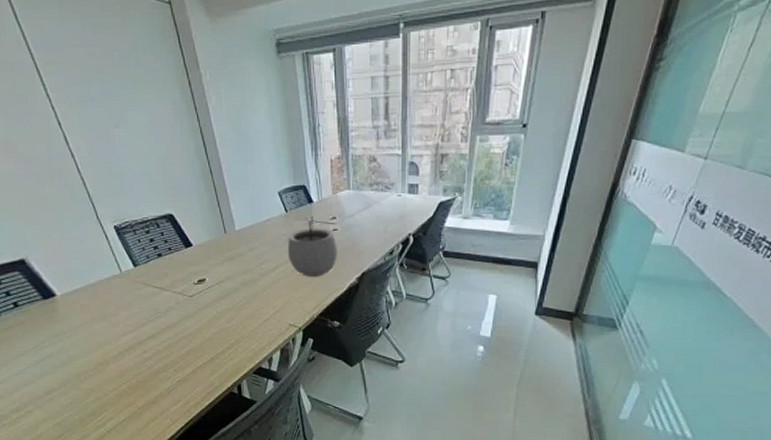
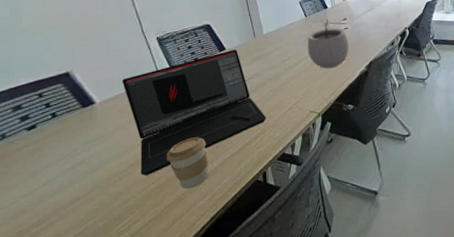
laptop: none [81,246,241,375] -> present [122,49,267,176]
coffee cup: none [135,341,181,393] -> present [166,137,209,189]

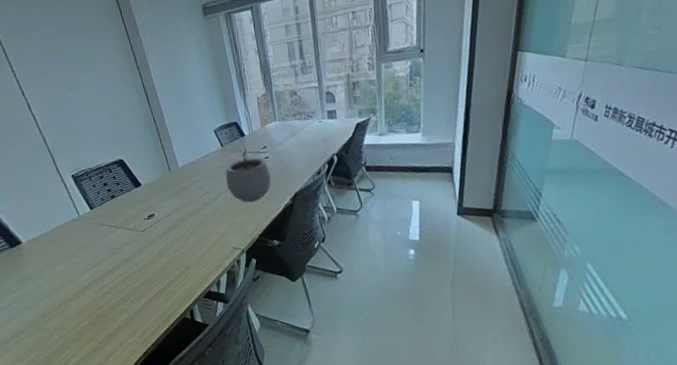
laptop: present [122,49,267,176] -> none [43,185,190,313]
coffee cup: present [166,137,209,189] -> none [94,275,138,326]

